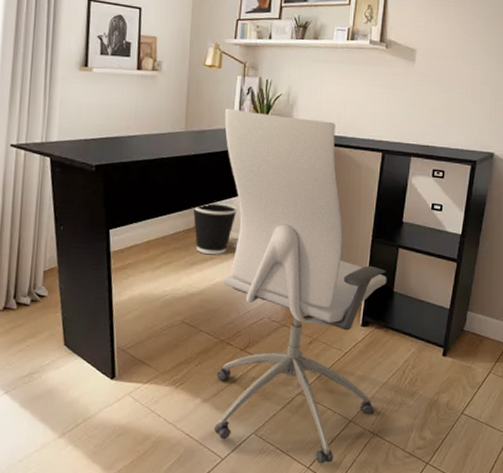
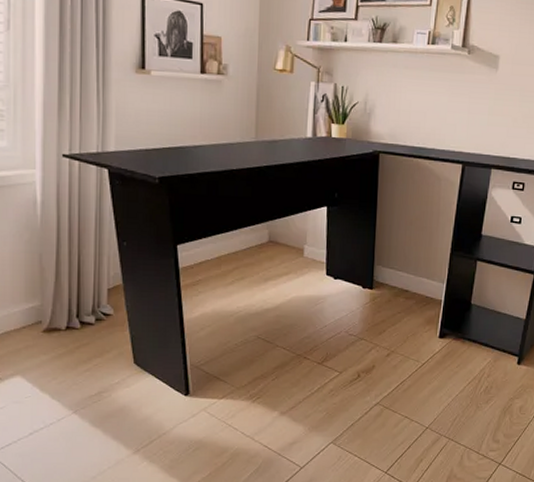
wastebasket: present [193,202,239,255] -> none [265,215,314,270]
office chair: present [214,108,387,464] -> none [293,116,465,469]

